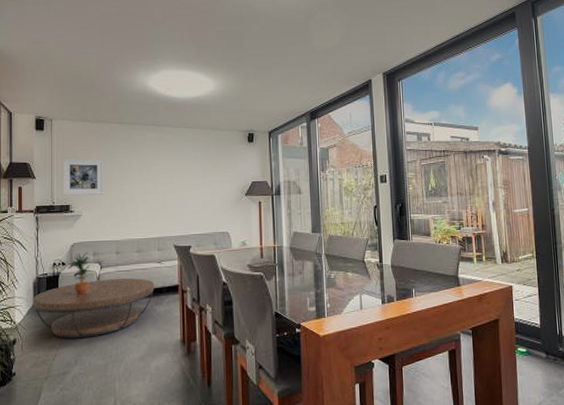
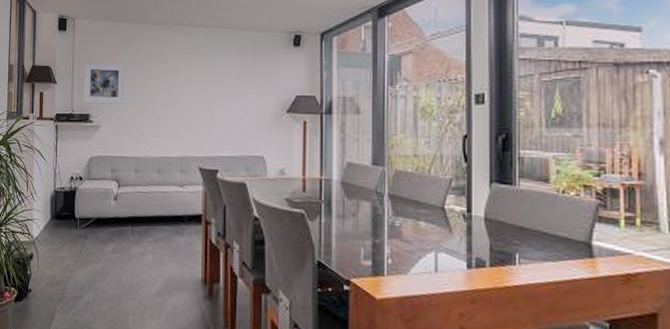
coffee table: present [32,278,155,339] -> none [49,199,175,262]
potted plant: present [68,252,91,295] -> none [85,167,108,214]

